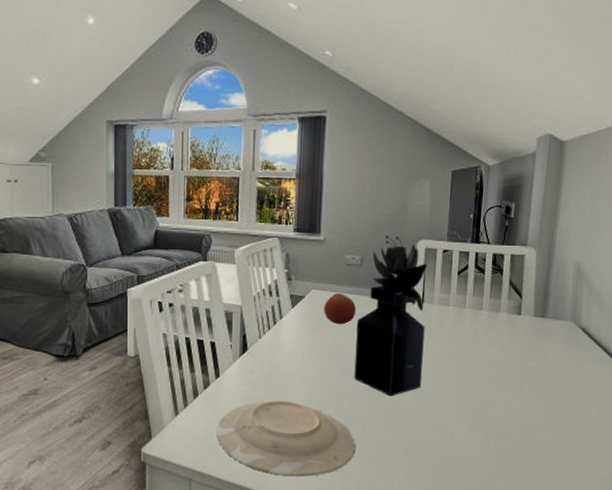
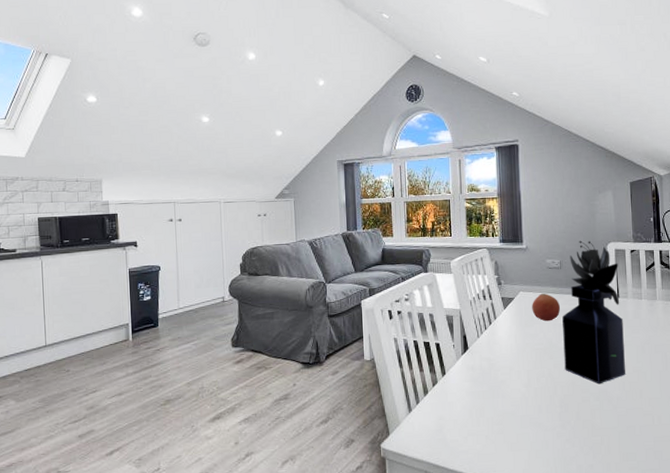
plate: present [217,401,356,477] -> none [446,393,573,465]

